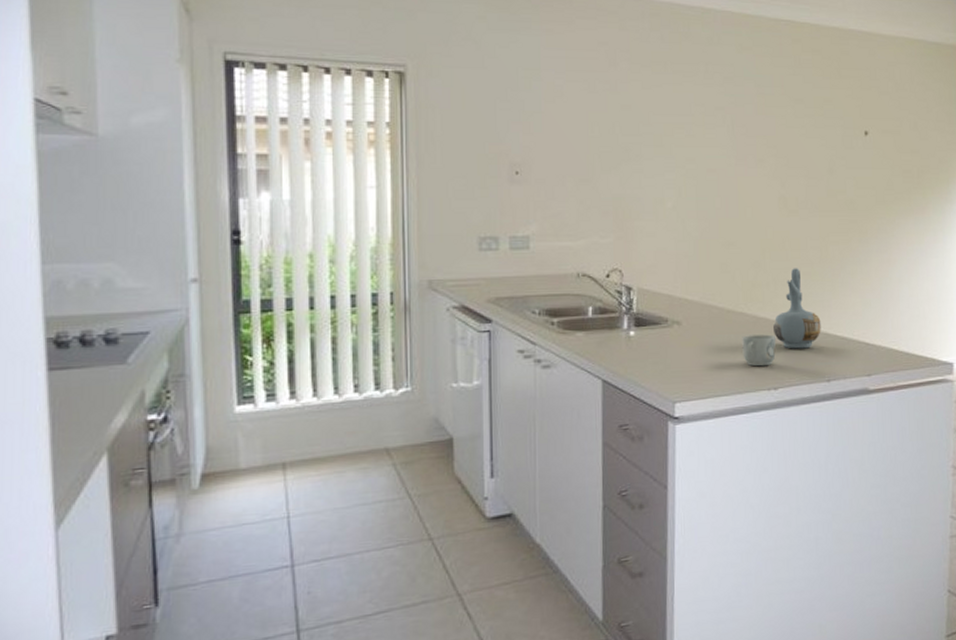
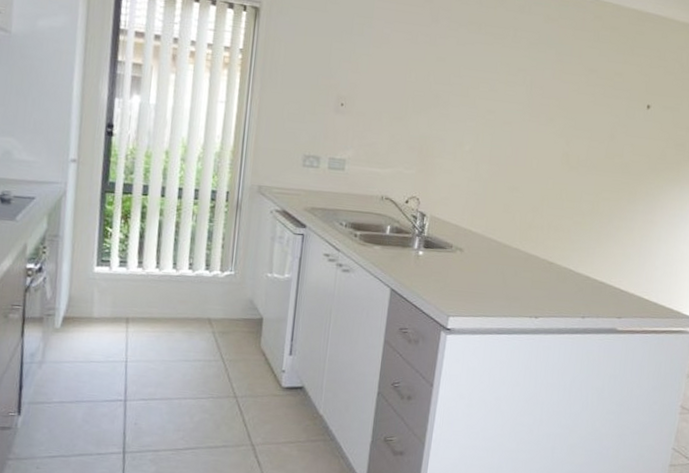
mug: present [742,334,777,367] -> none [512,268,543,297]
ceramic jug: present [773,268,821,349] -> none [541,216,584,287]

